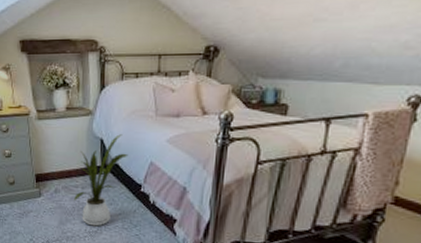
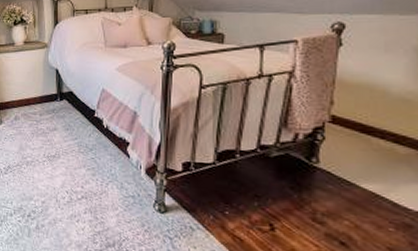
house plant: present [74,134,129,227] -> none [33,64,82,151]

